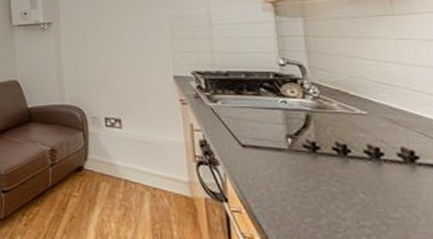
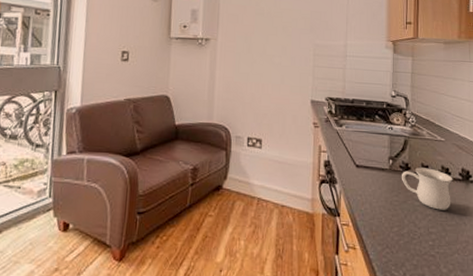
mug: none [307,147,390,200] -> present [402,167,453,210]

